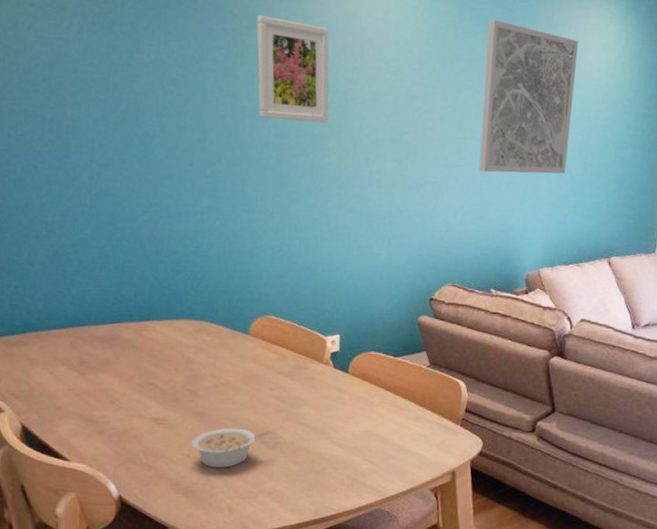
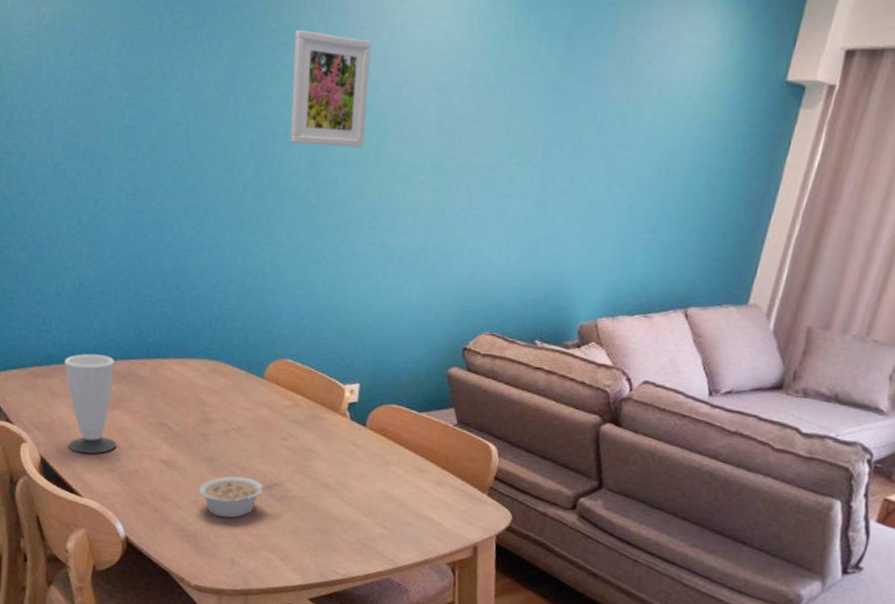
cup: none [42,320,104,419] -> present [64,353,117,455]
wall art: present [479,19,578,174] -> none [532,22,668,206]

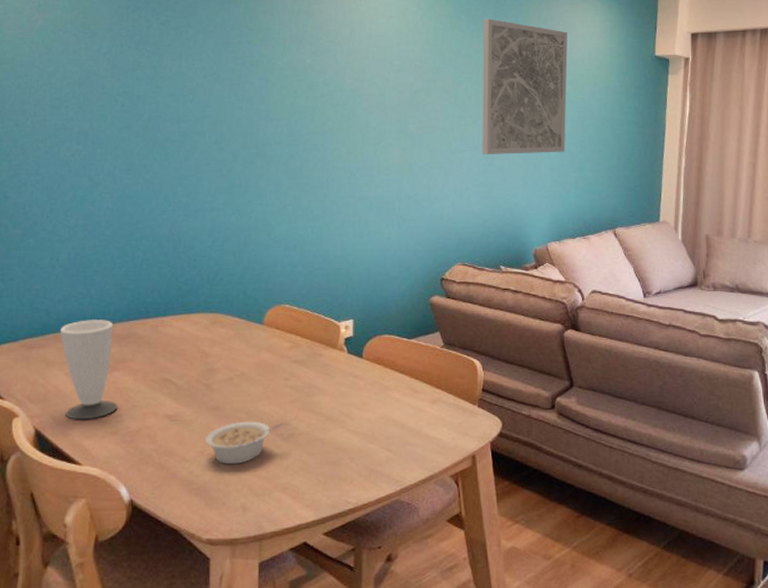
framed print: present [290,30,372,148] -> none [270,29,338,119]
wall art: none [532,22,668,206] -> present [482,18,568,154]

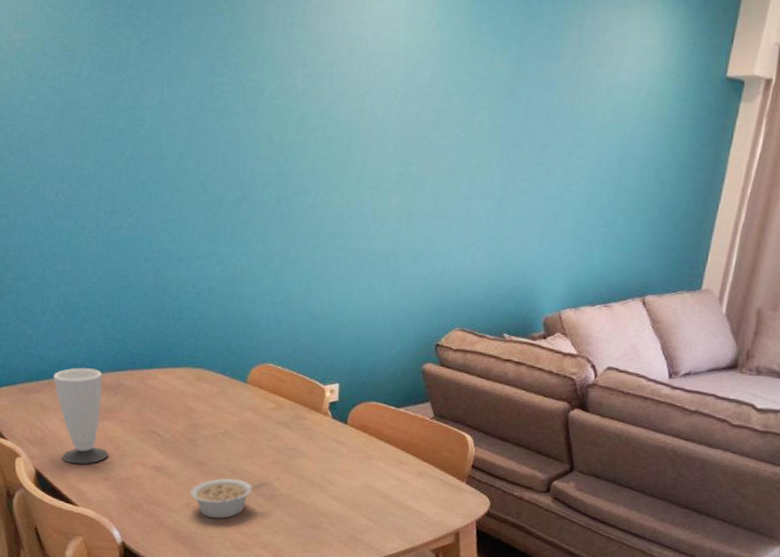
wall art: present [482,18,568,154] -> none [494,29,614,203]

